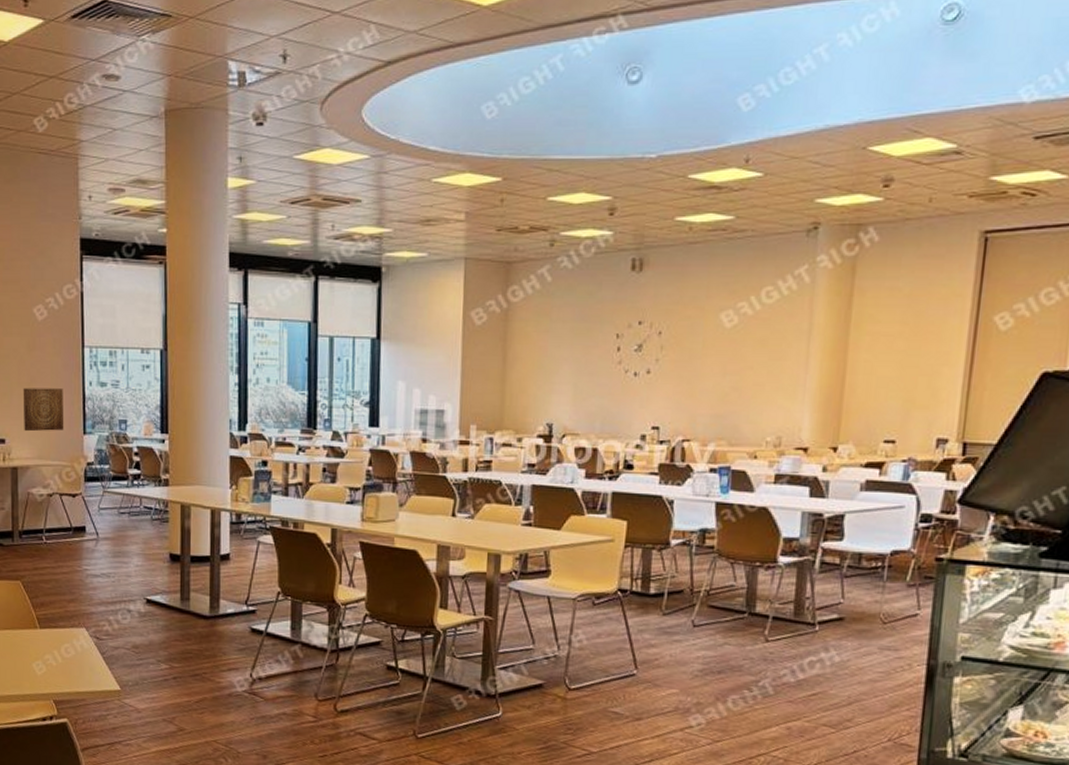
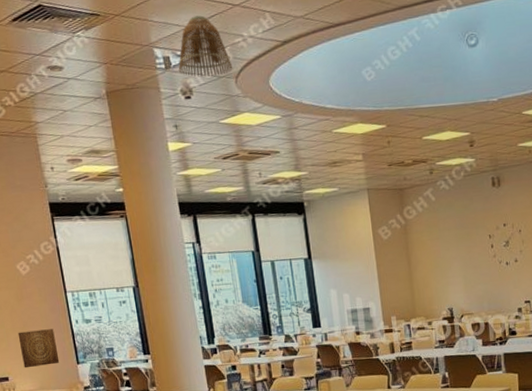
lamp shade: none [253,23,320,100] -> present [178,15,233,77]

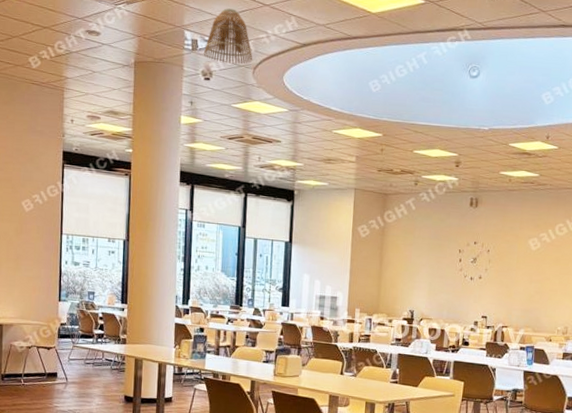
wall art: present [17,329,60,368] -> none [10,262,44,298]

